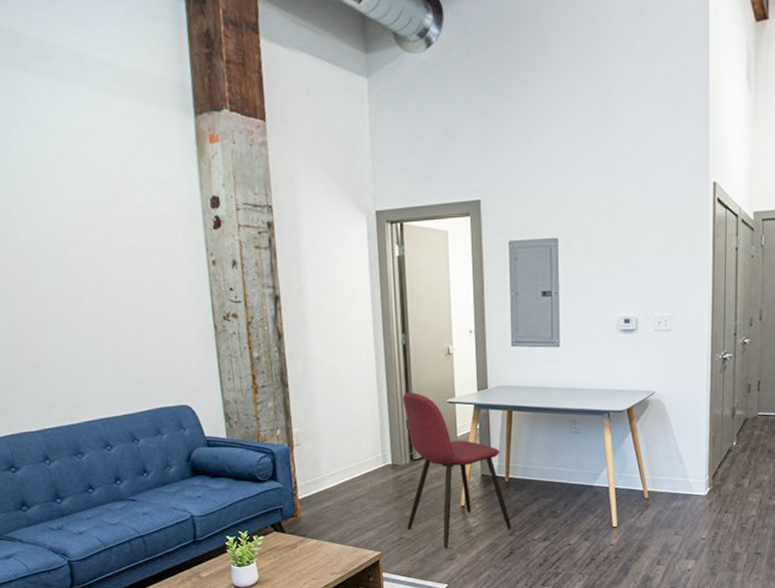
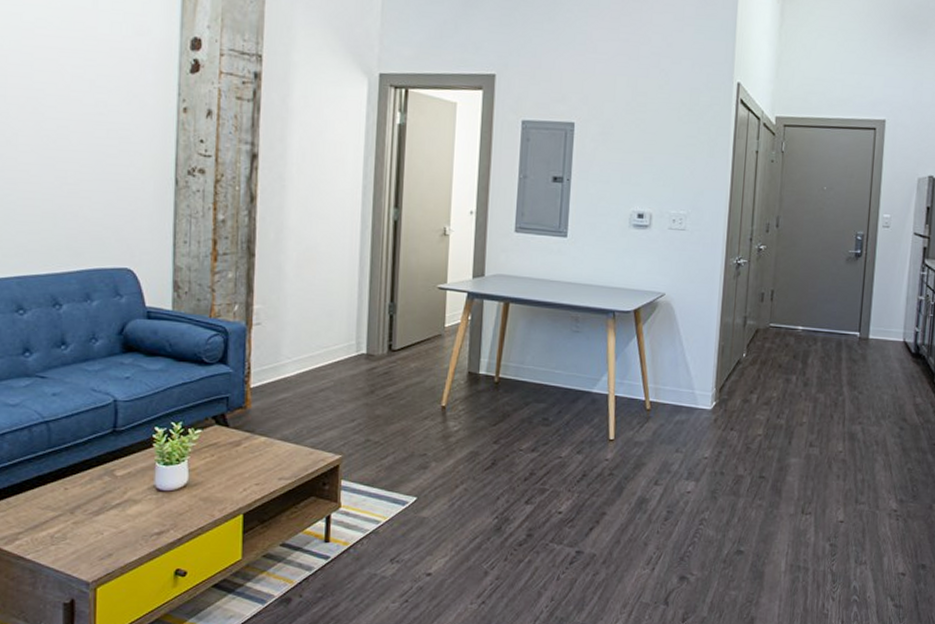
dining chair: present [402,392,511,548] -> none [376,274,496,455]

